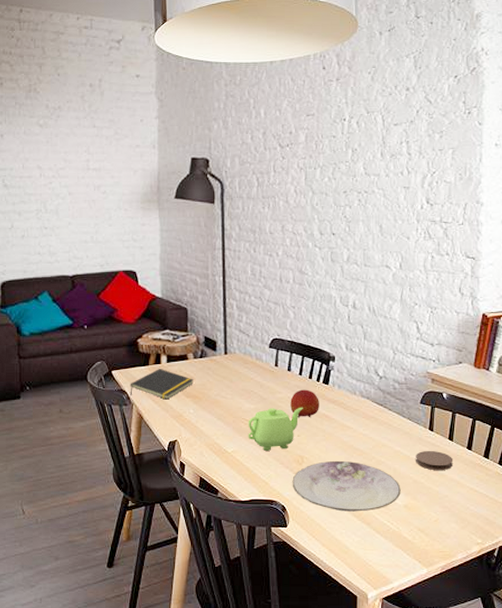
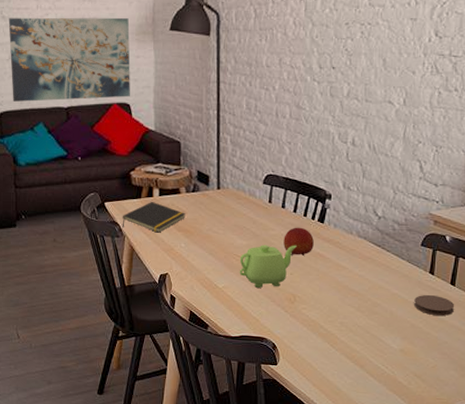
wall art: none [10,186,136,271] -> present [8,17,130,102]
plate: present [292,460,401,512] -> none [283,300,397,354]

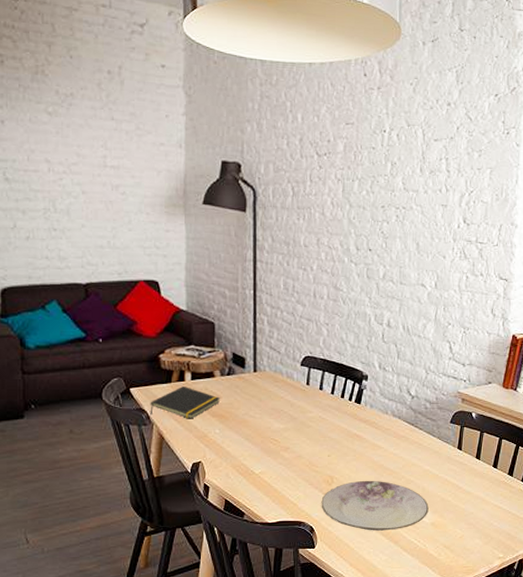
wall art: present [8,17,130,102] -> none [13,180,159,277]
teapot: present [239,245,297,288] -> none [276,426,334,471]
fruit: present [283,227,314,256] -> none [321,409,351,437]
plate: none [283,300,397,354] -> present [321,480,429,531]
coaster: present [414,294,455,316] -> none [444,469,480,489]

